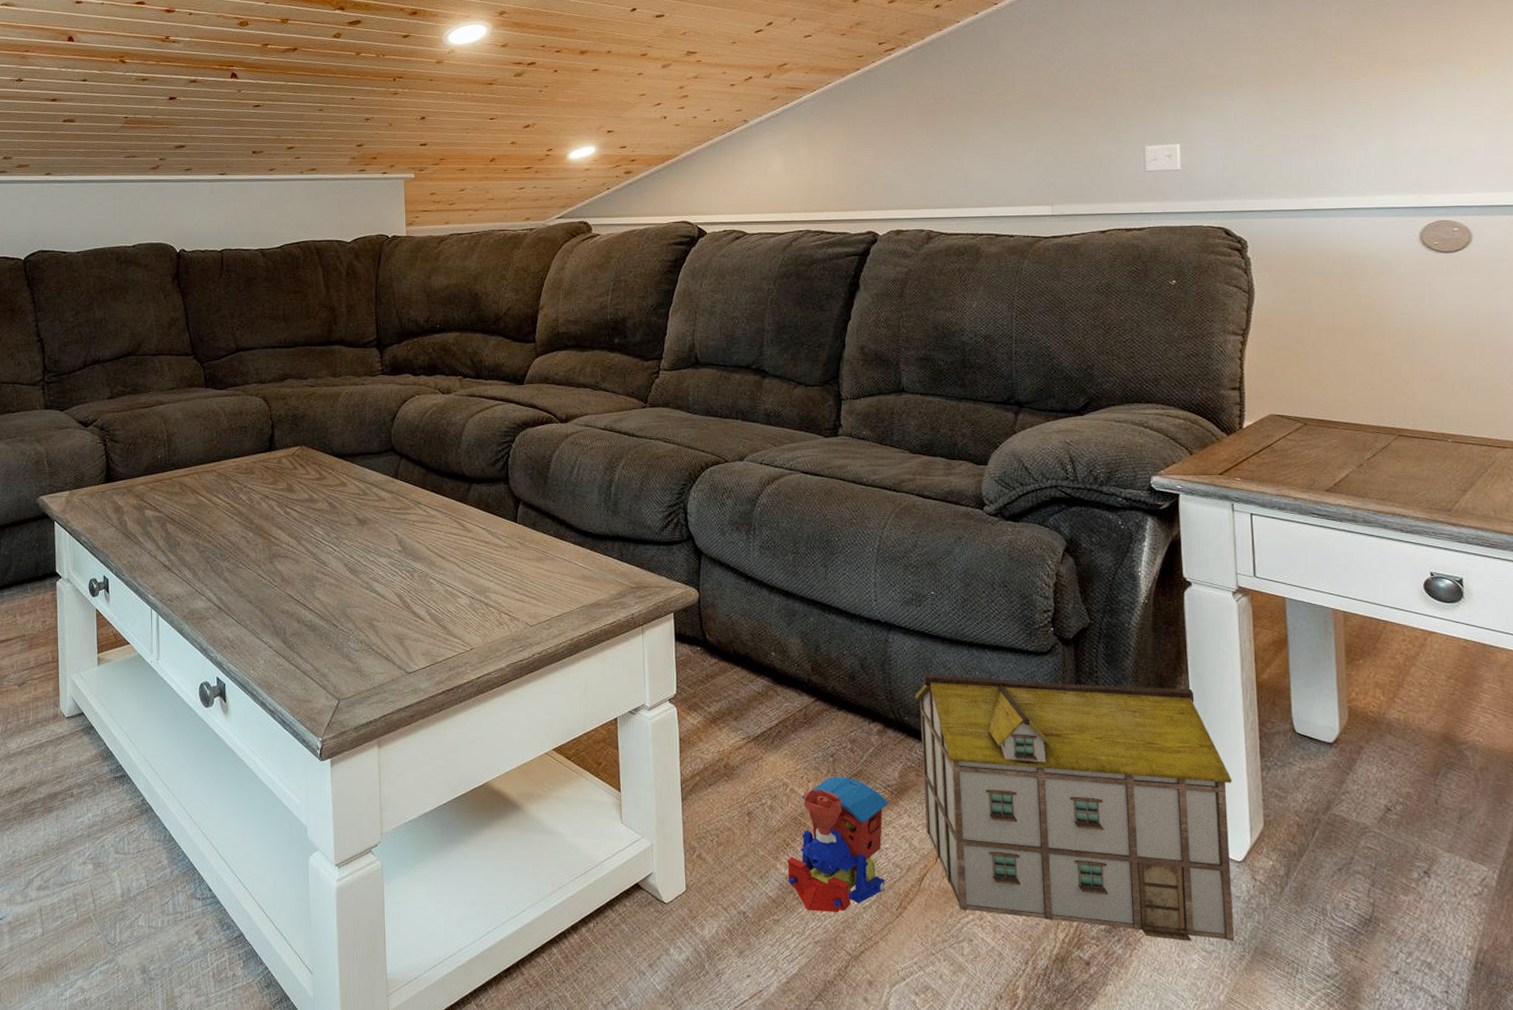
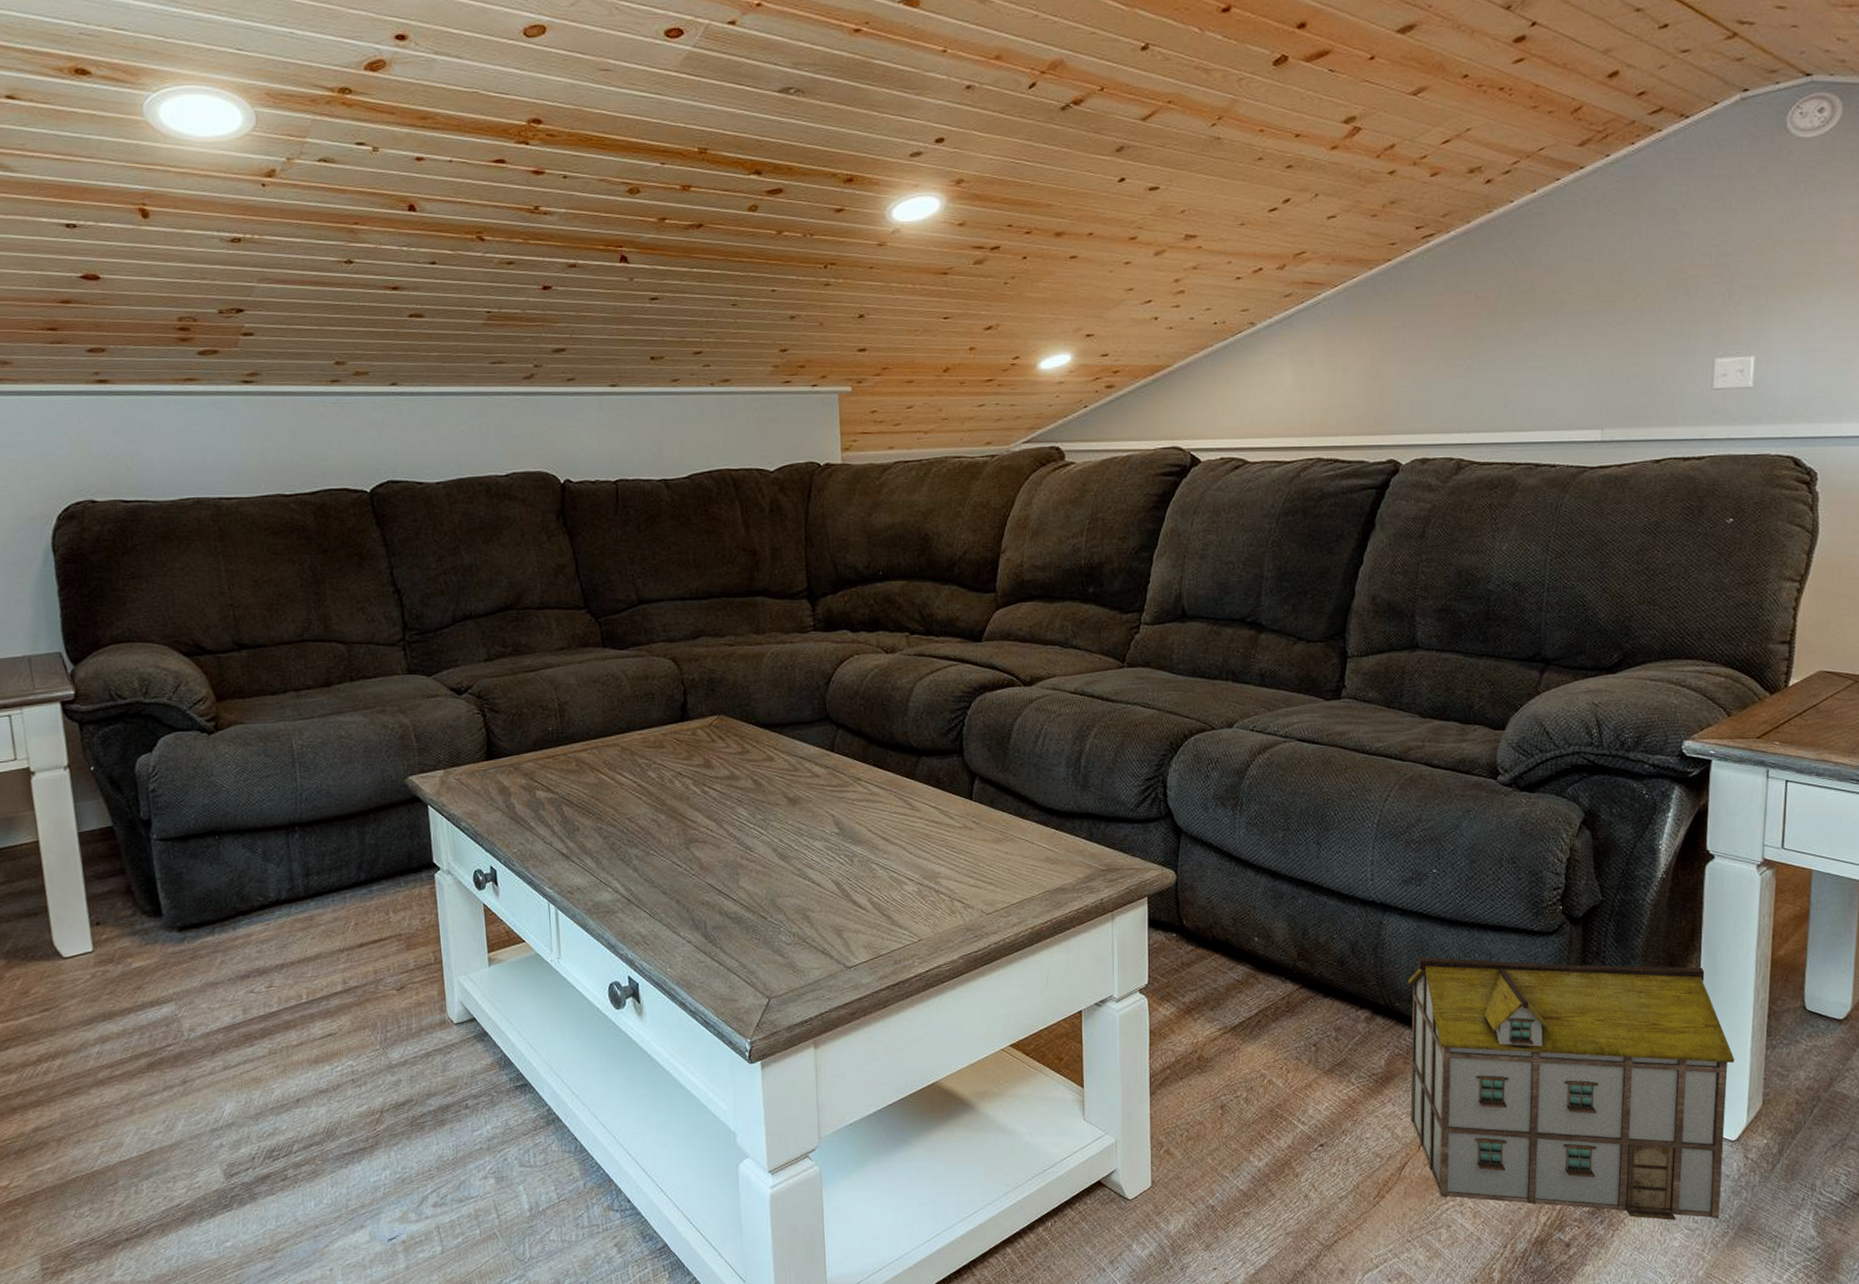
toy train: present [786,776,889,912] -> none [1260,1066,1373,1204]

